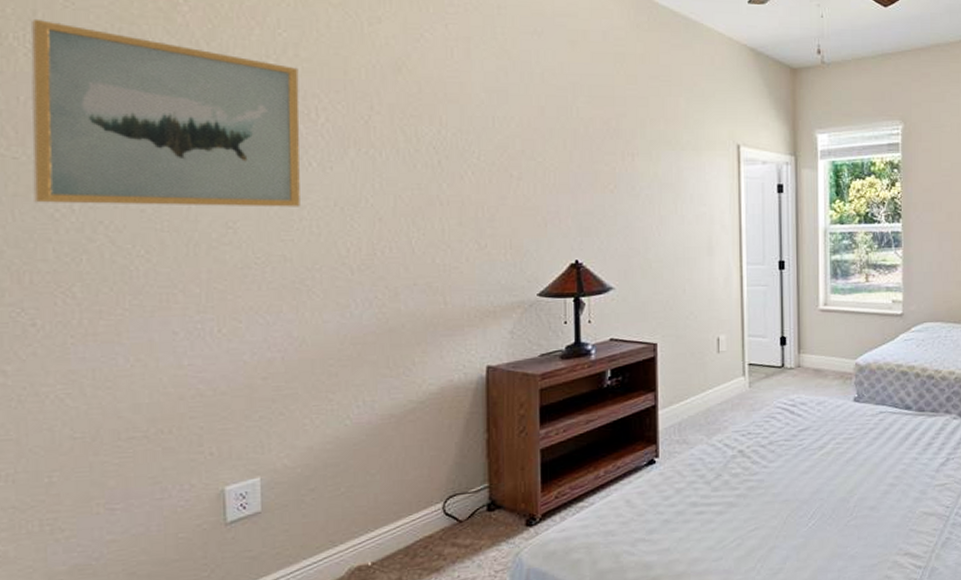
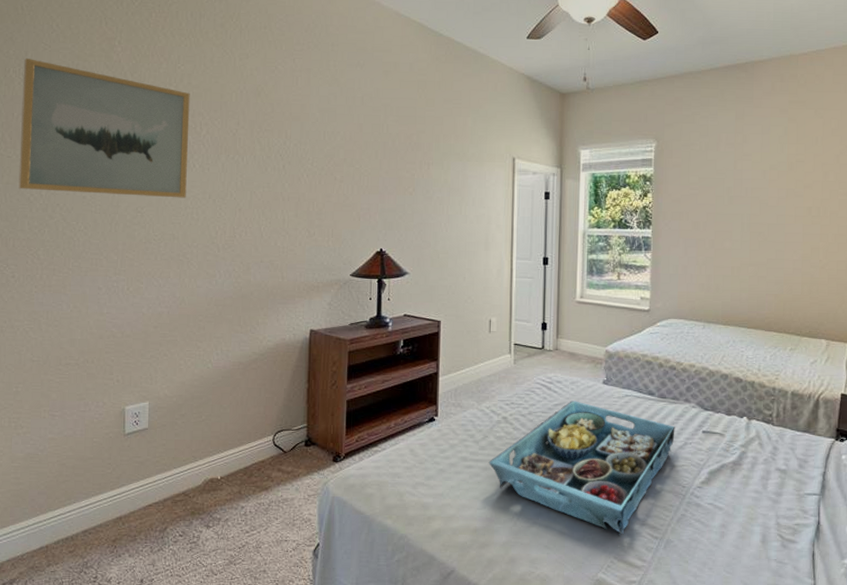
serving tray: none [723,423,936,570] -> present [488,401,675,536]

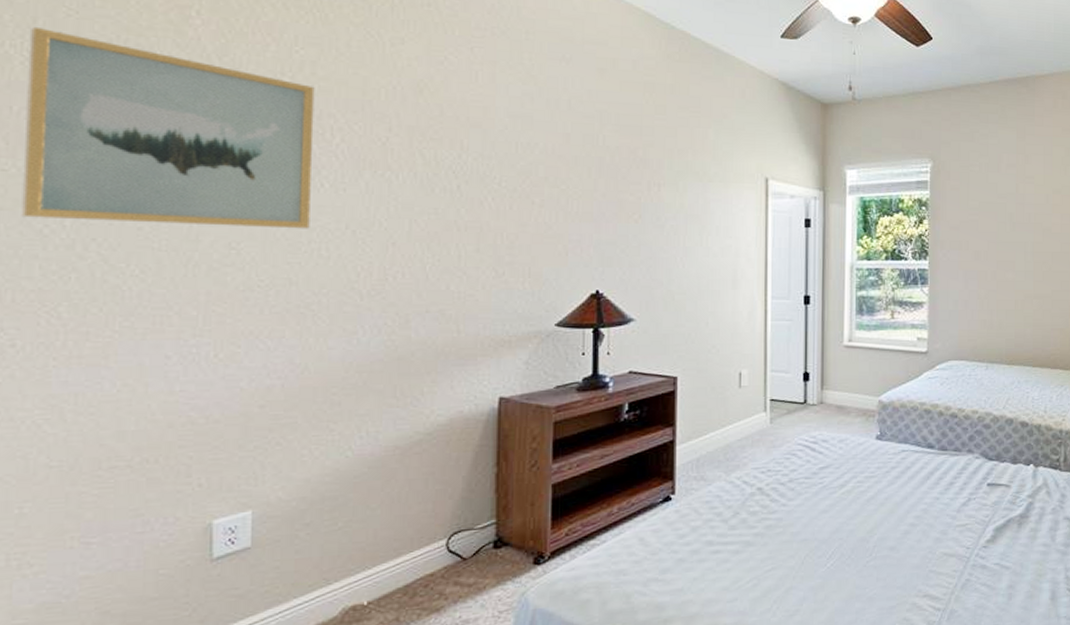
serving tray: present [488,401,675,536] -> none [740,461,958,613]

